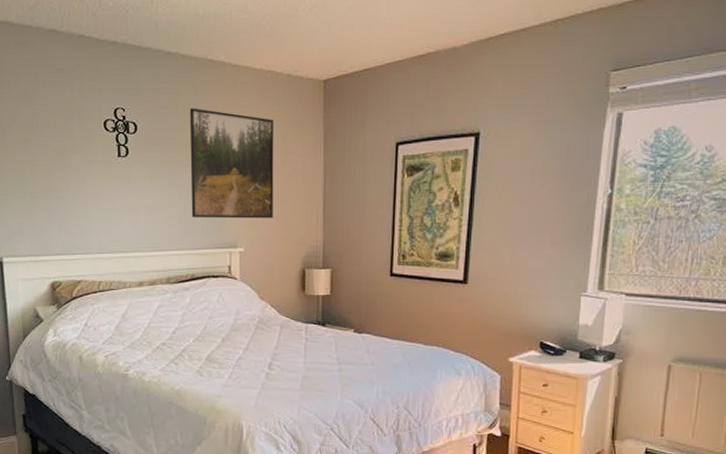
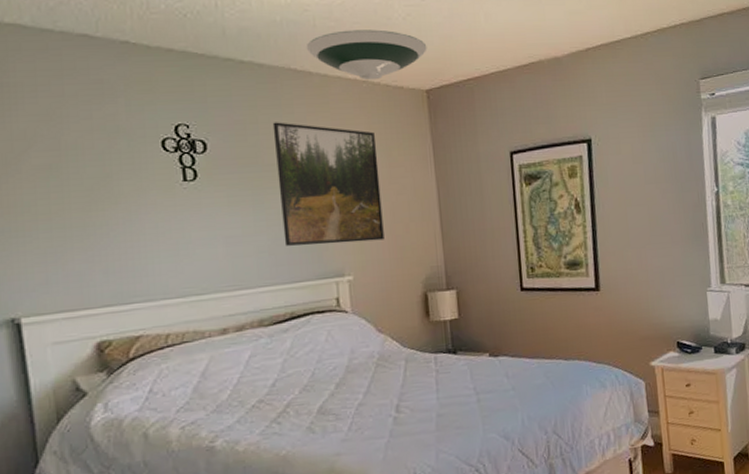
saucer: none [222,21,329,70] -> present [306,29,427,81]

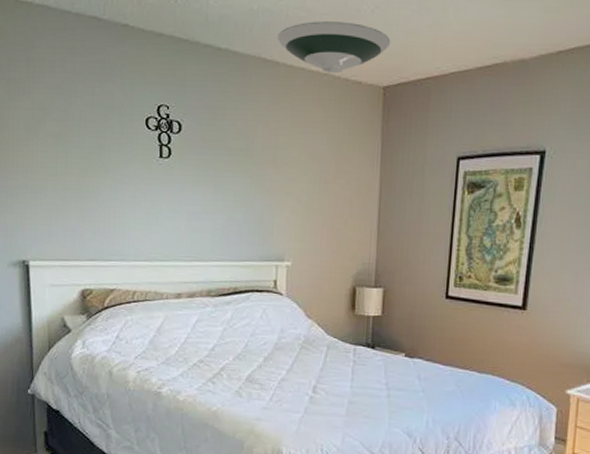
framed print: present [272,122,384,246] -> none [236,109,329,232]

